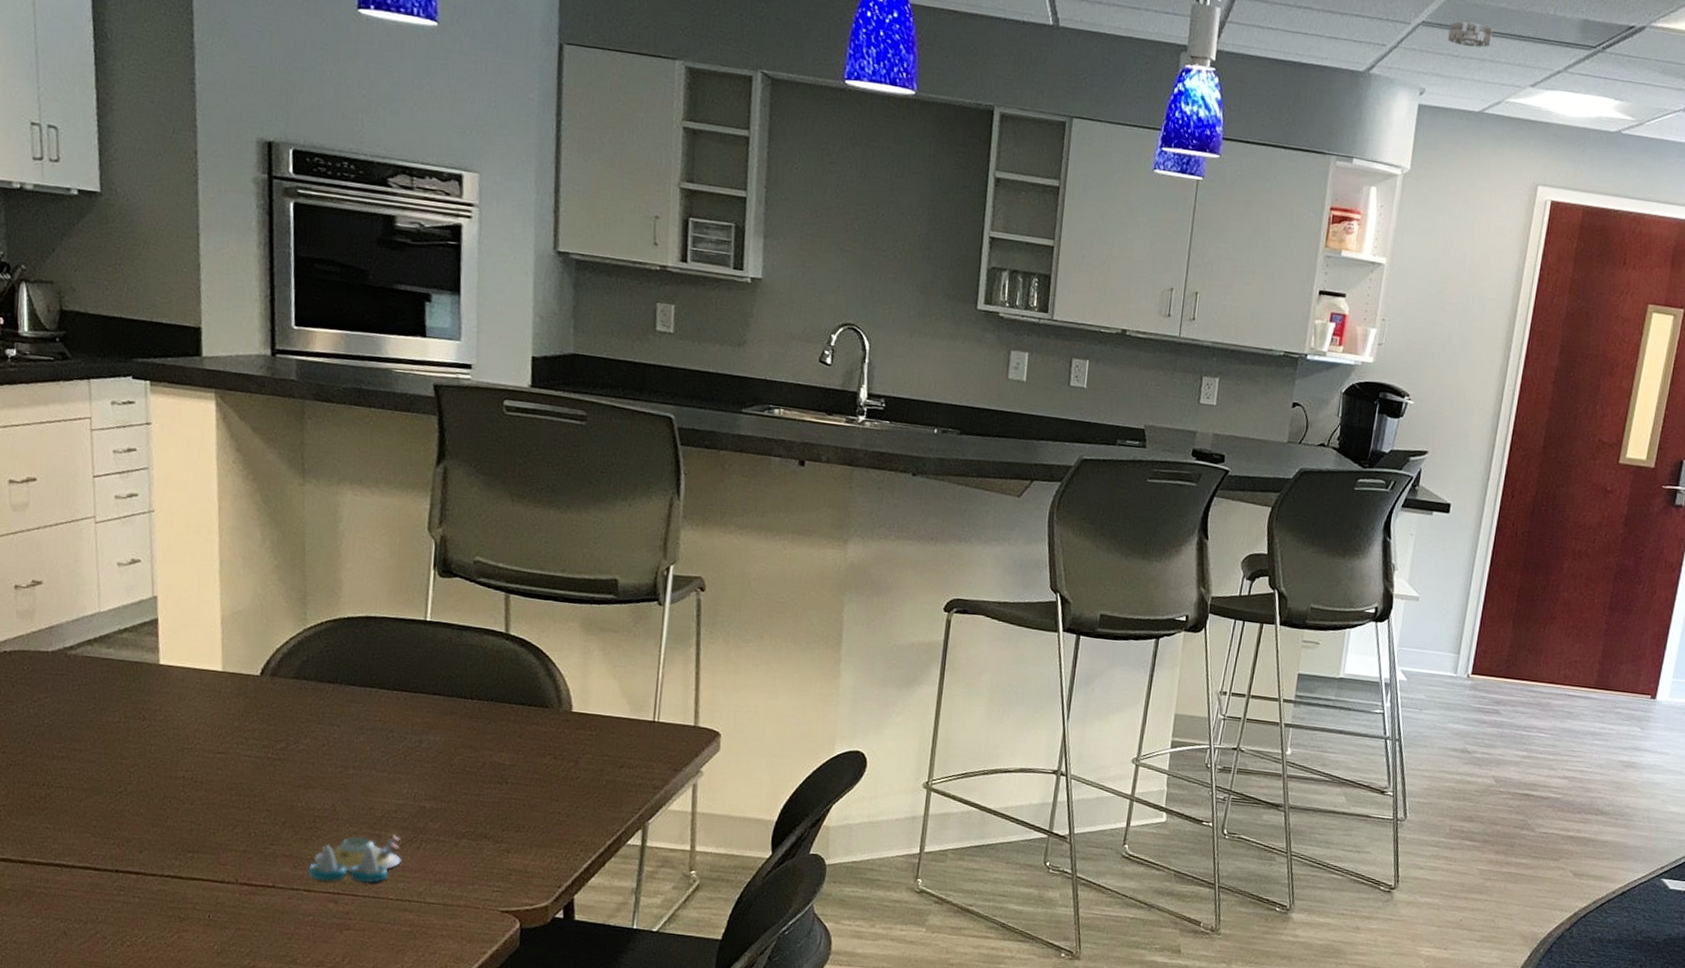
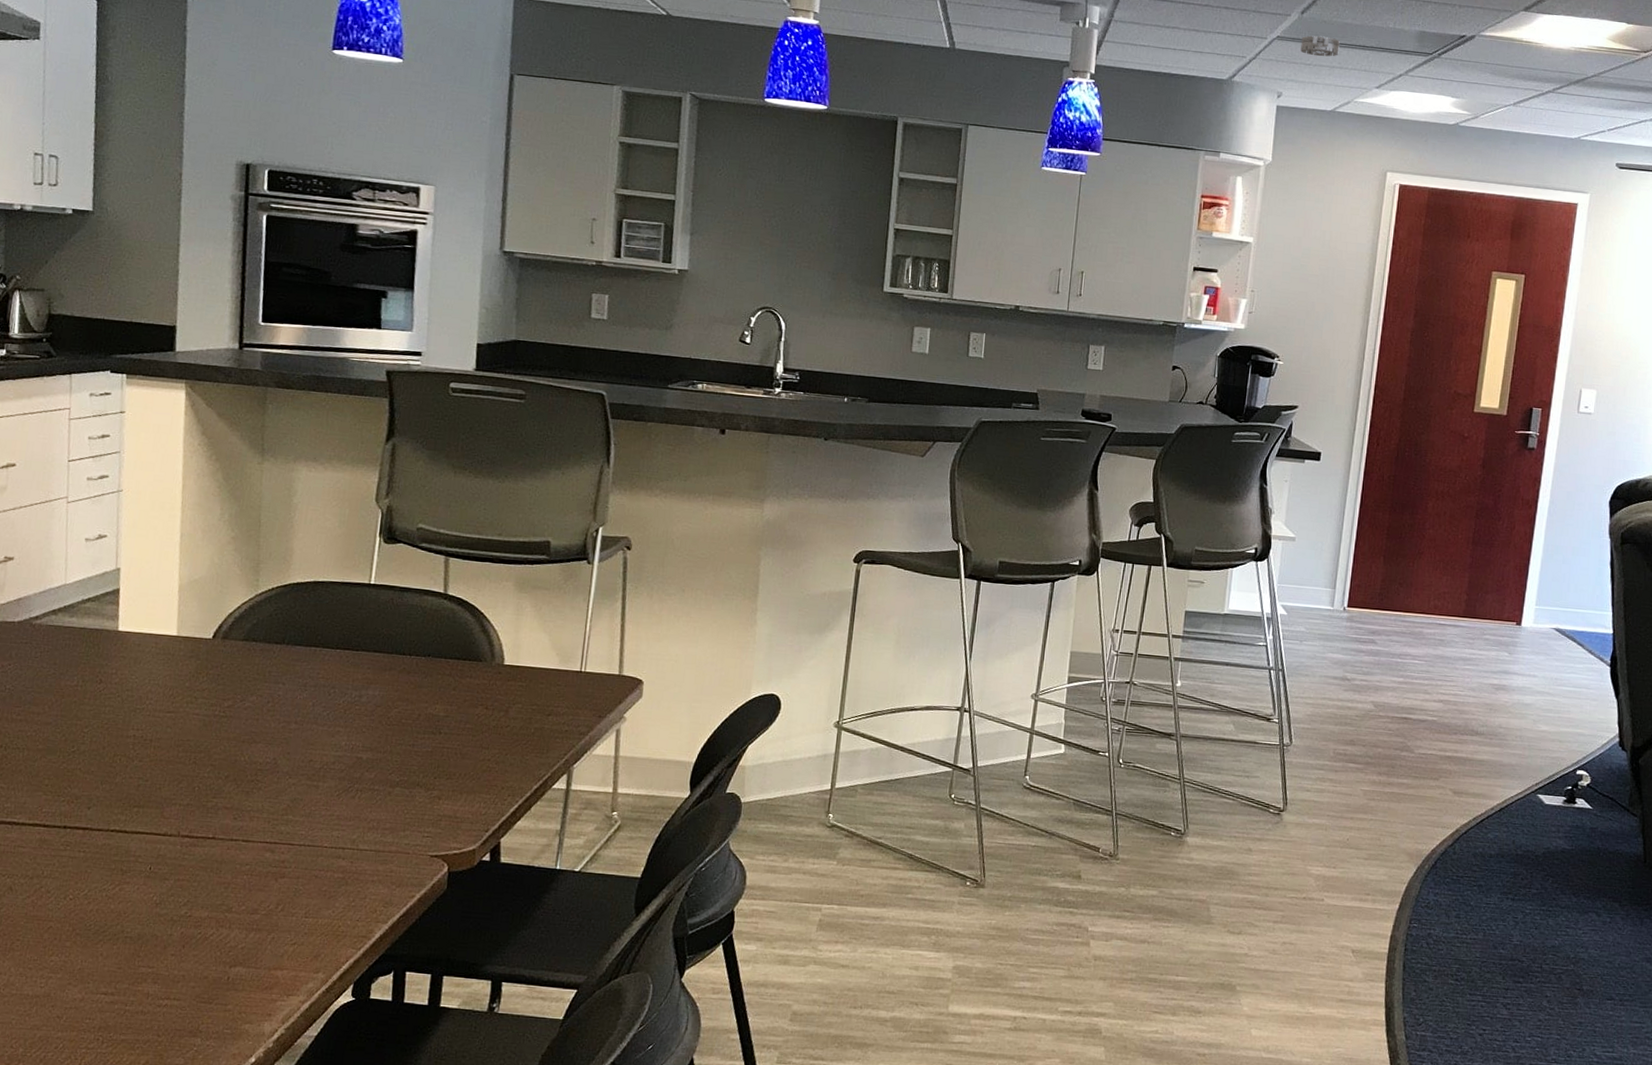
salt and pepper shaker set: present [308,835,401,883] -> none [247,785,337,832]

